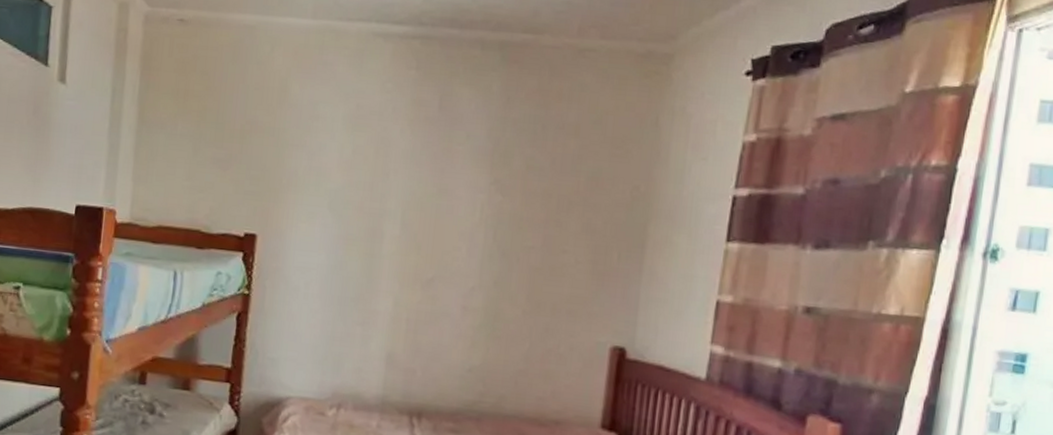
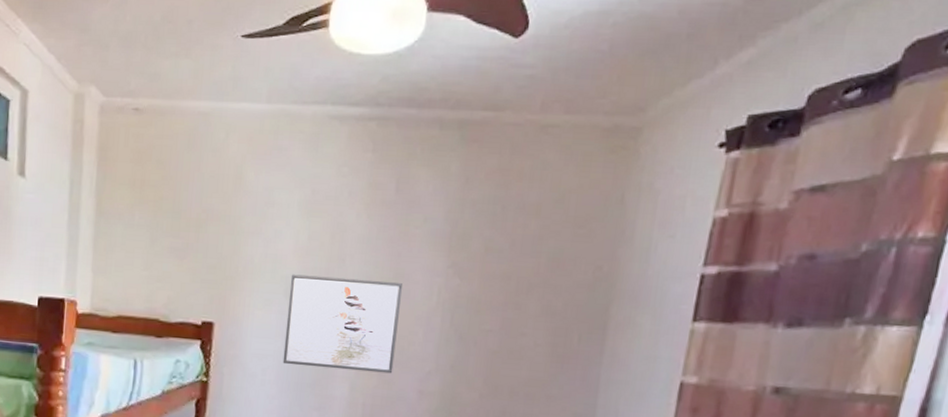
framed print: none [326,187,447,289] -> present [282,274,403,374]

